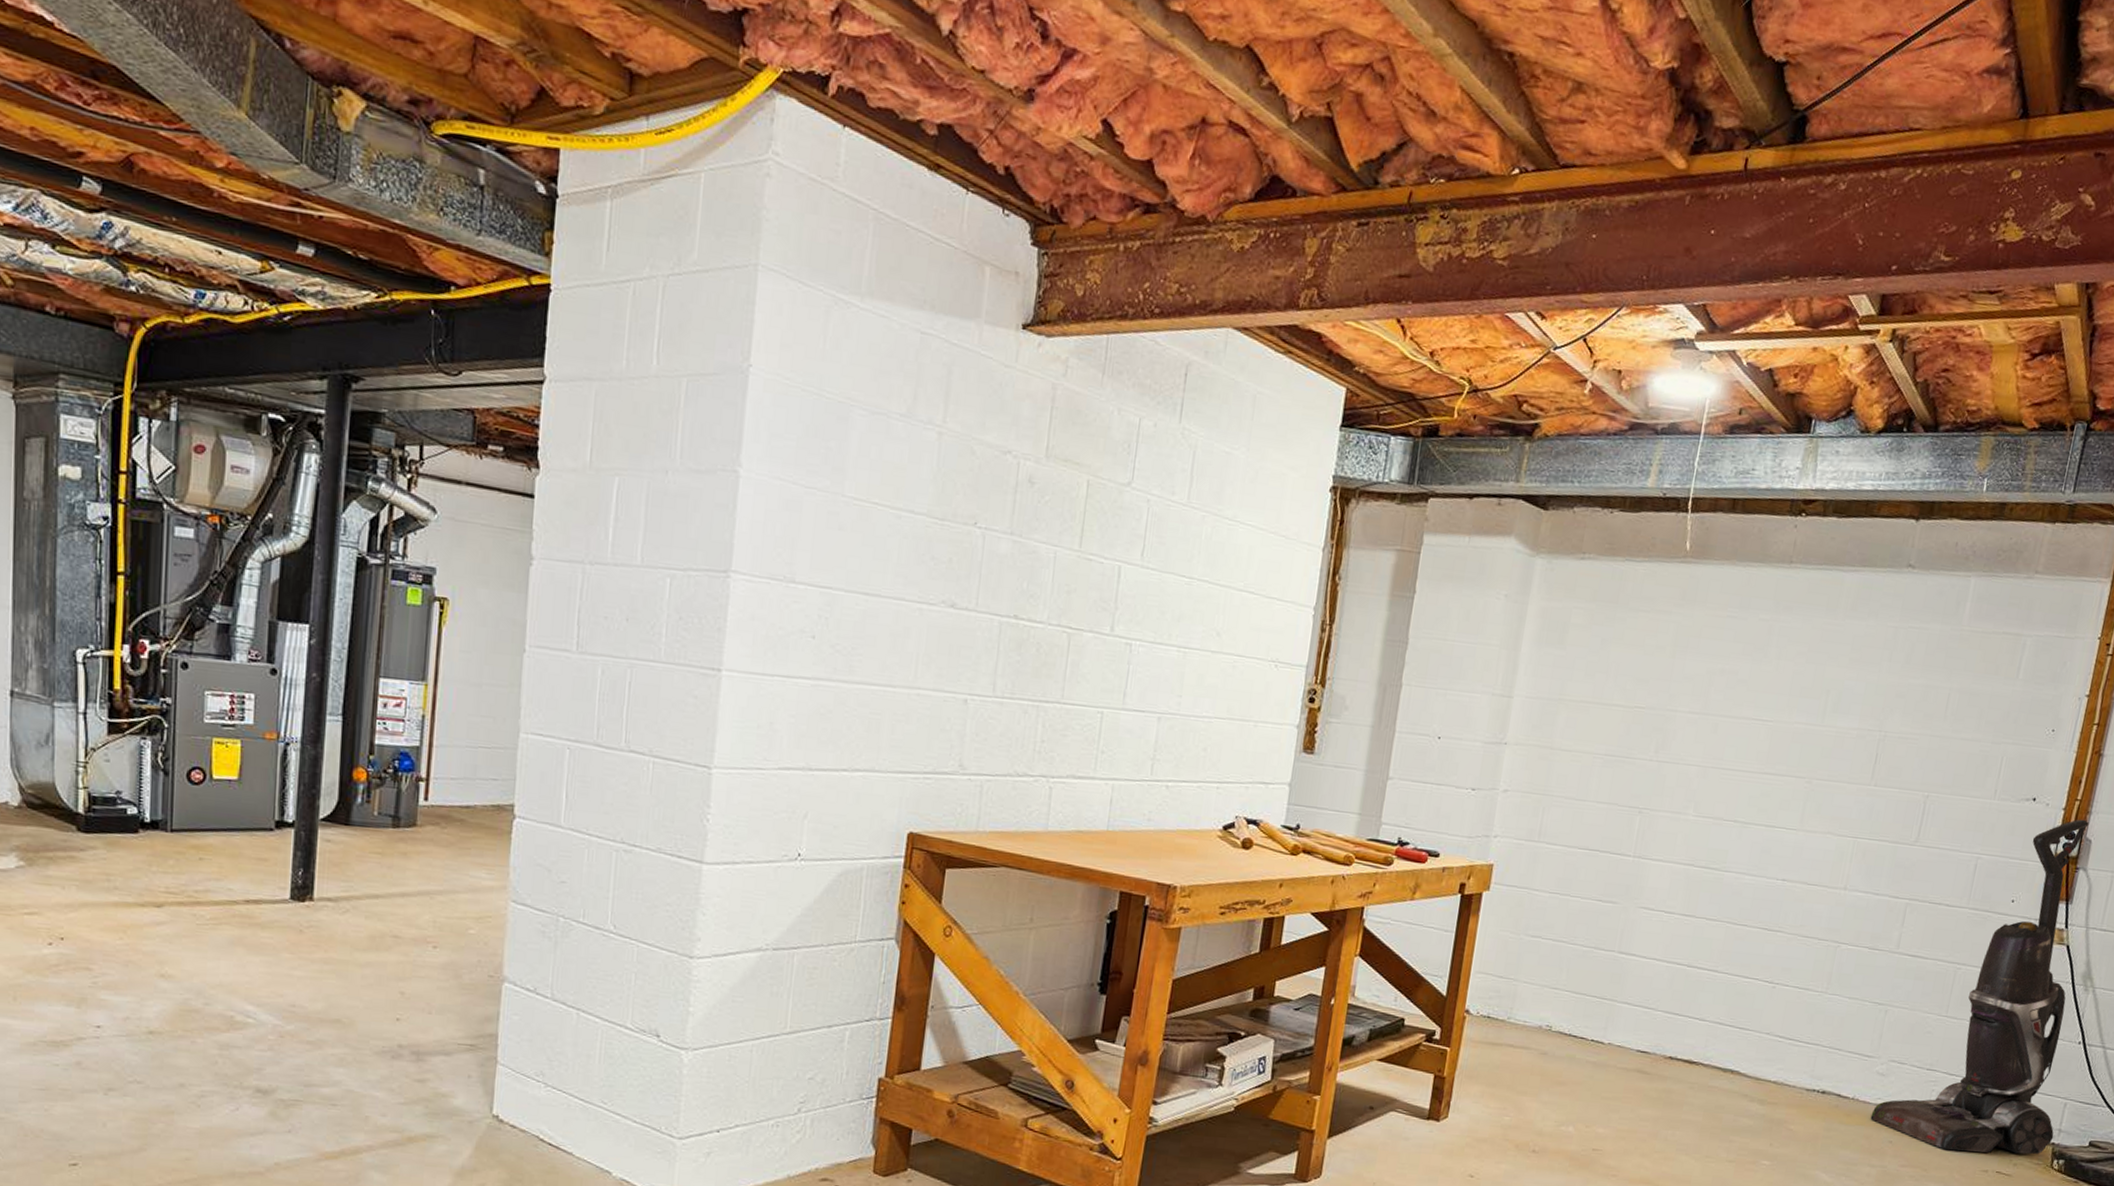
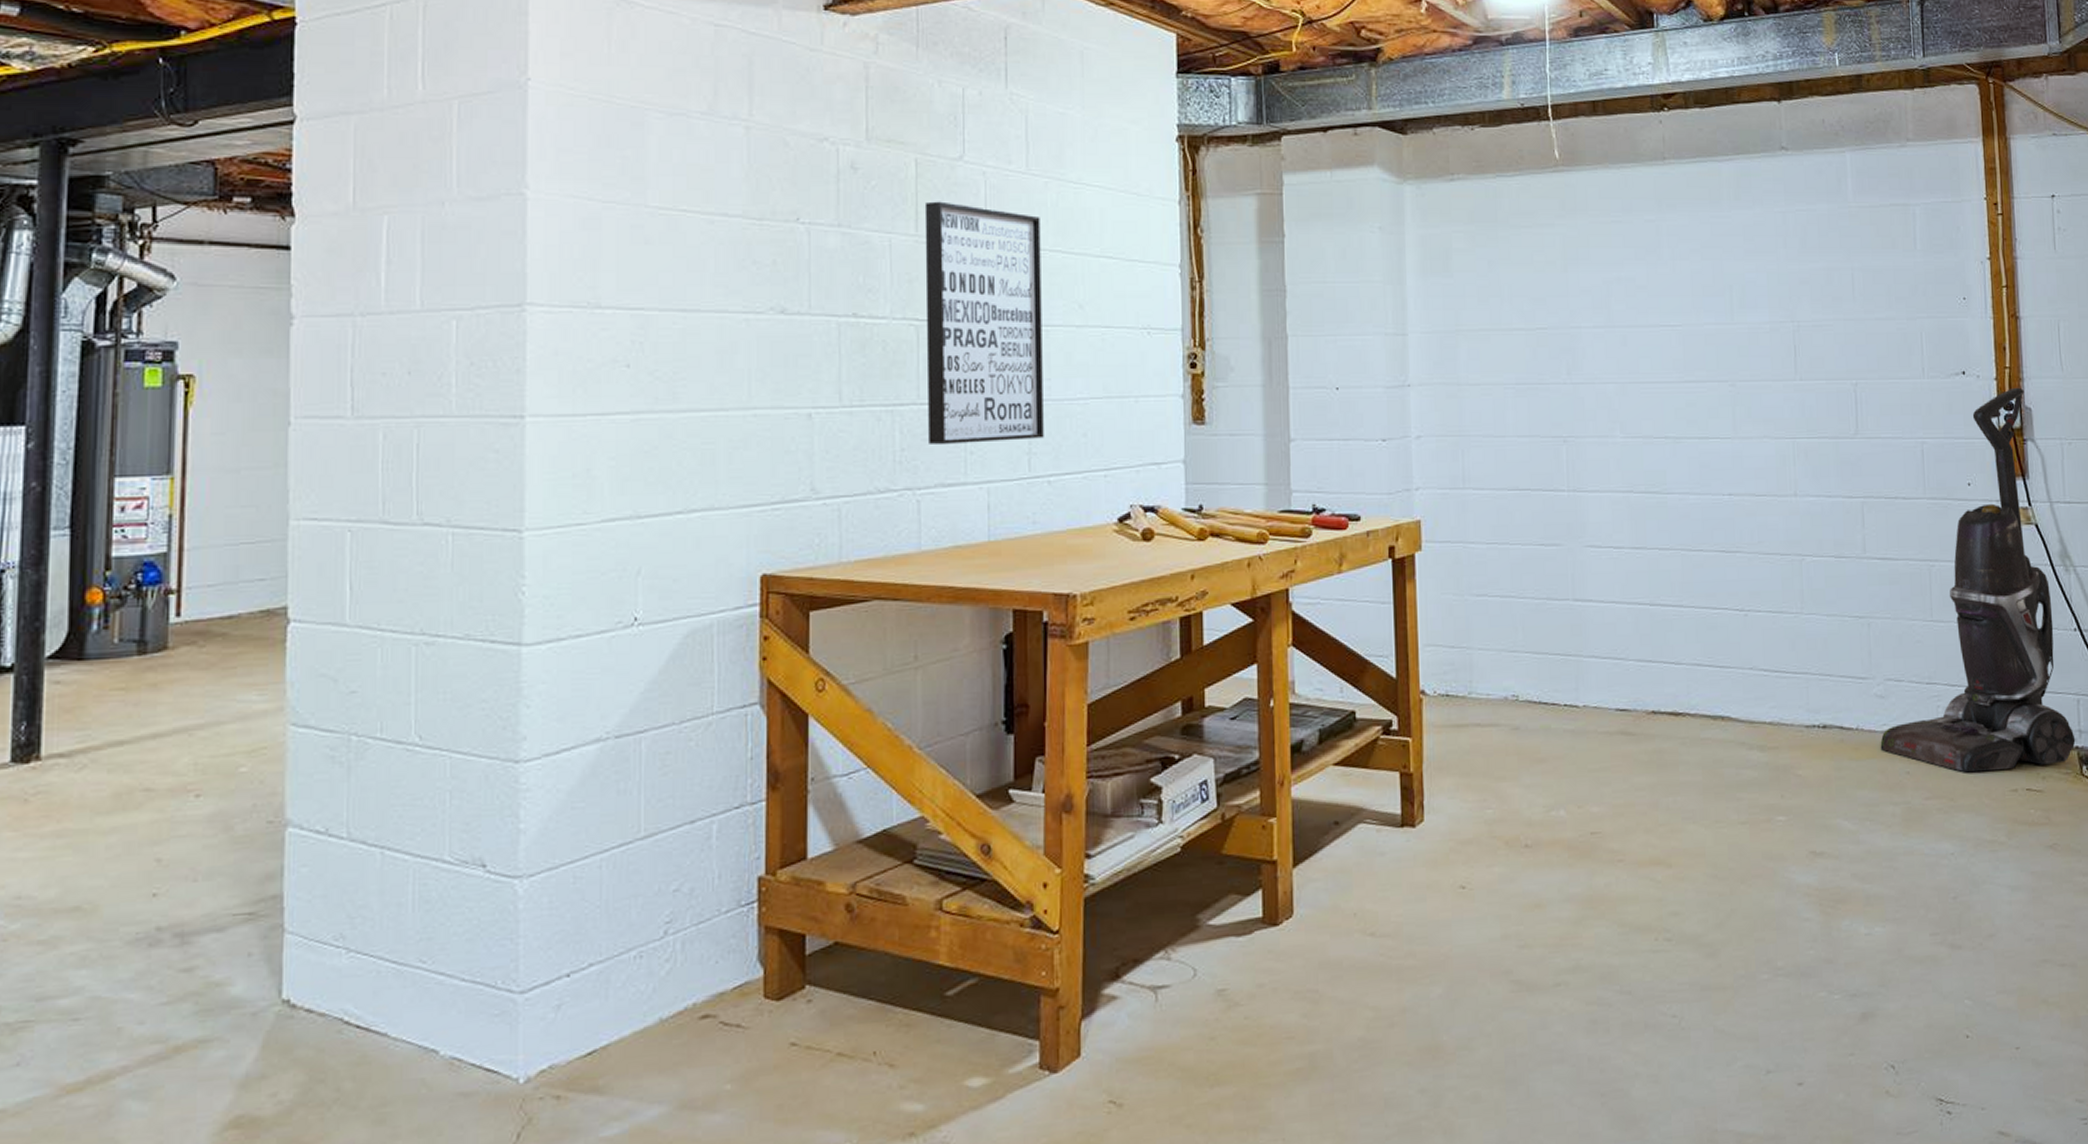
wall art: none [1066,521,1194,748] -> present [924,201,1044,446]

